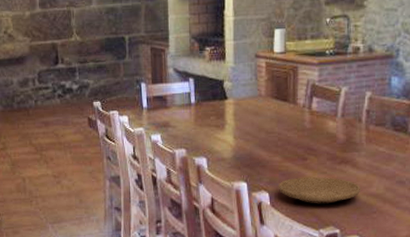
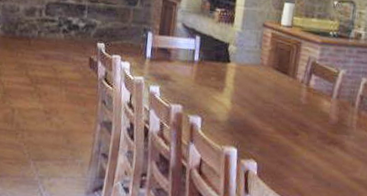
plate: present [278,176,361,204] -> none [266,151,346,183]

